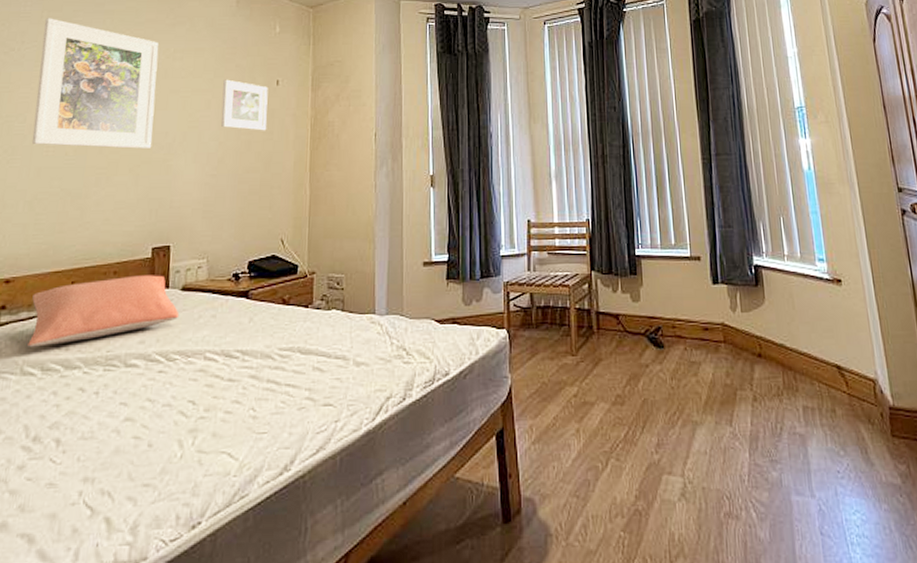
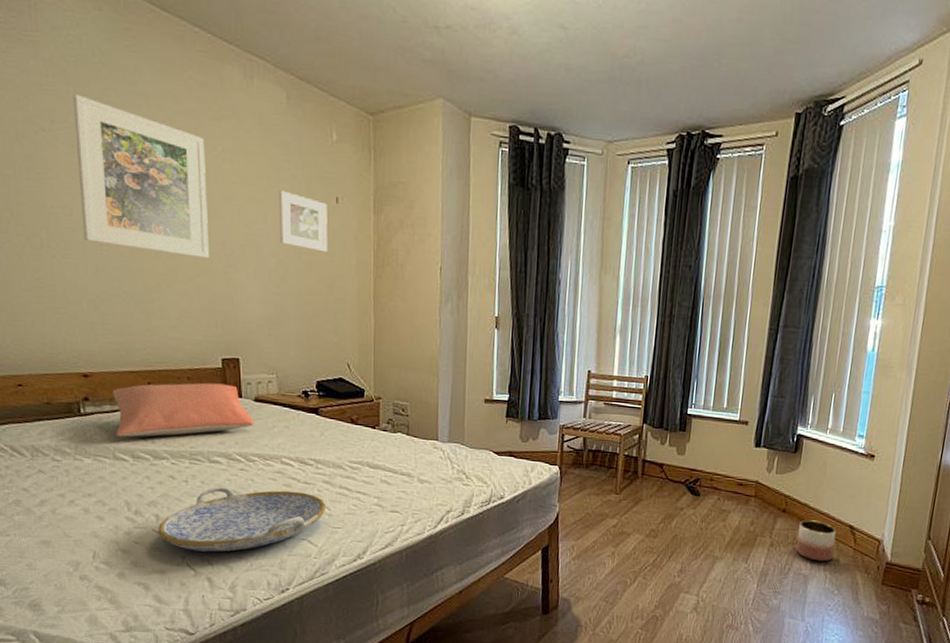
serving tray: none [55,392,251,483] -> present [158,487,326,552]
planter: none [780,363,828,415] -> present [796,520,836,562]

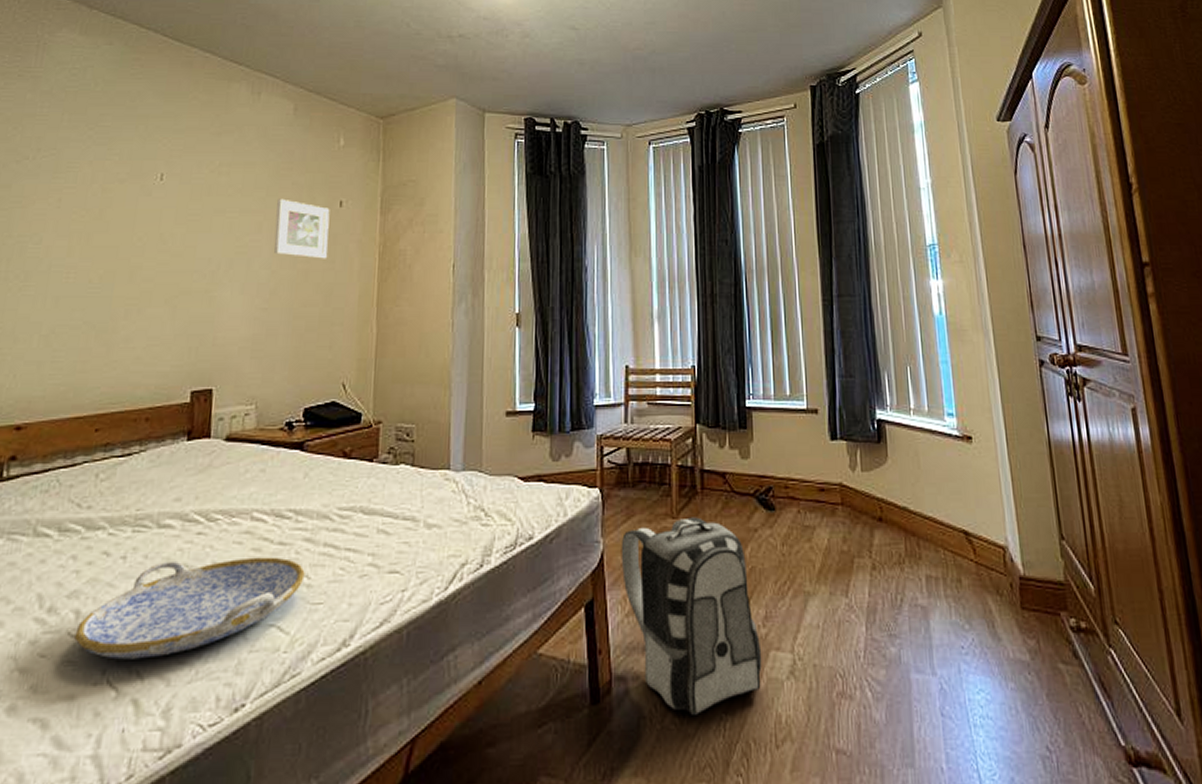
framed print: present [73,94,210,258] -> none [48,122,201,276]
pillow: present [112,382,255,437] -> none [42,422,223,504]
backpack: none [572,494,675,629] -> present [621,517,762,717]
planter: present [796,520,836,562] -> none [902,528,953,585]

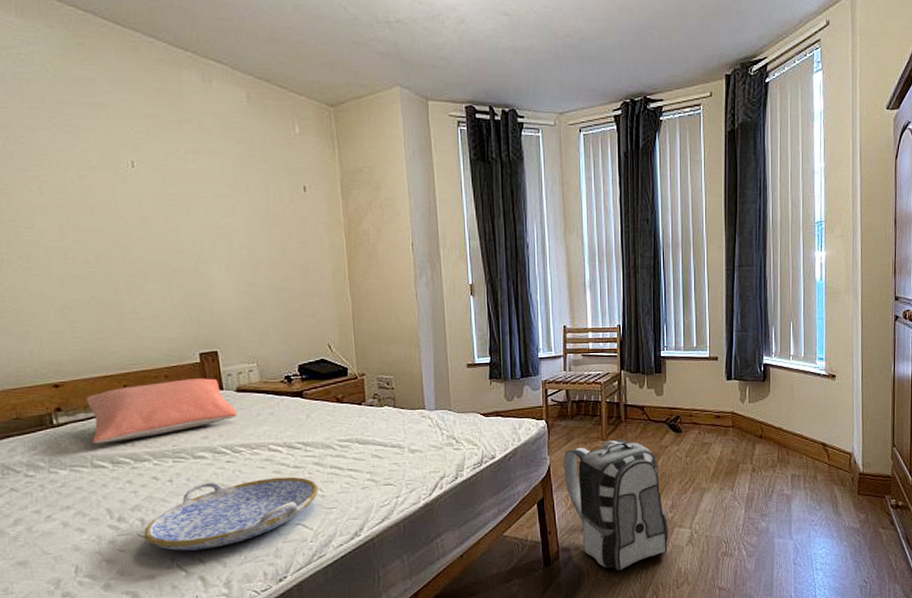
pillow: none [42,422,223,504] -> present [86,378,238,444]
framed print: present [273,198,330,259] -> none [246,184,300,240]

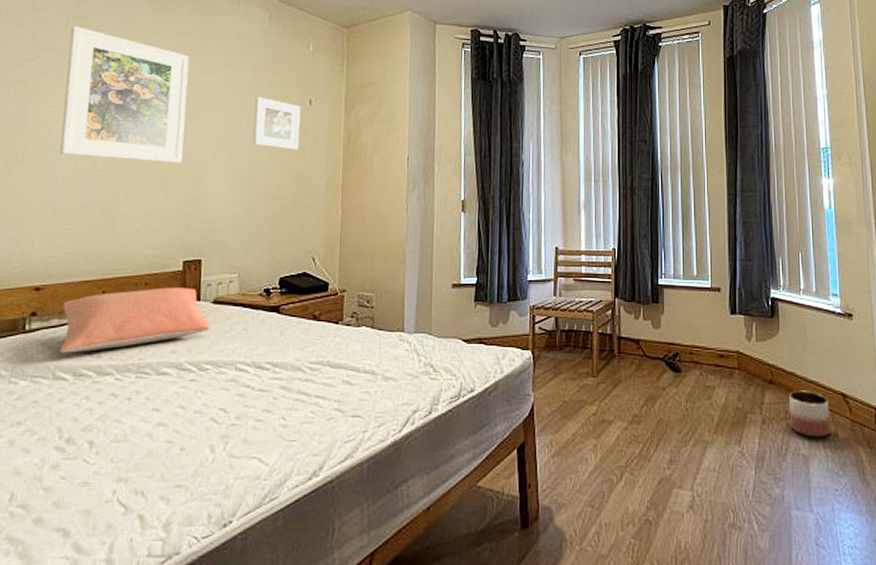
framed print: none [27,110,180,256] -> present [59,26,189,163]
serving tray: present [144,476,319,551] -> none [89,401,282,482]
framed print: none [246,184,300,240] -> present [252,96,301,150]
backpack: present [563,439,669,571] -> none [548,376,666,541]
planter: none [776,442,811,481] -> present [789,390,831,438]

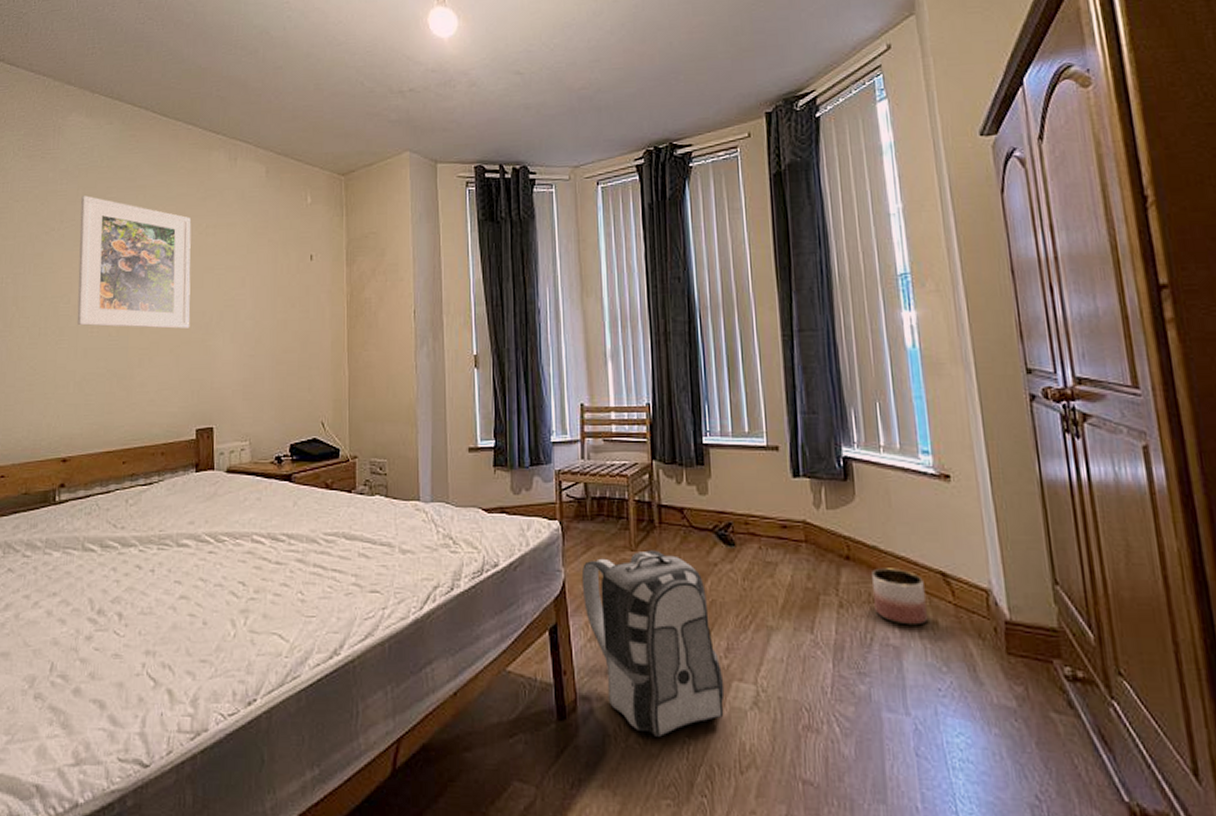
pillow: present [59,287,211,353] -> none [87,456,226,524]
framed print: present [252,96,301,150] -> none [256,255,303,309]
backpack: none [548,376,666,541] -> present [581,550,725,738]

